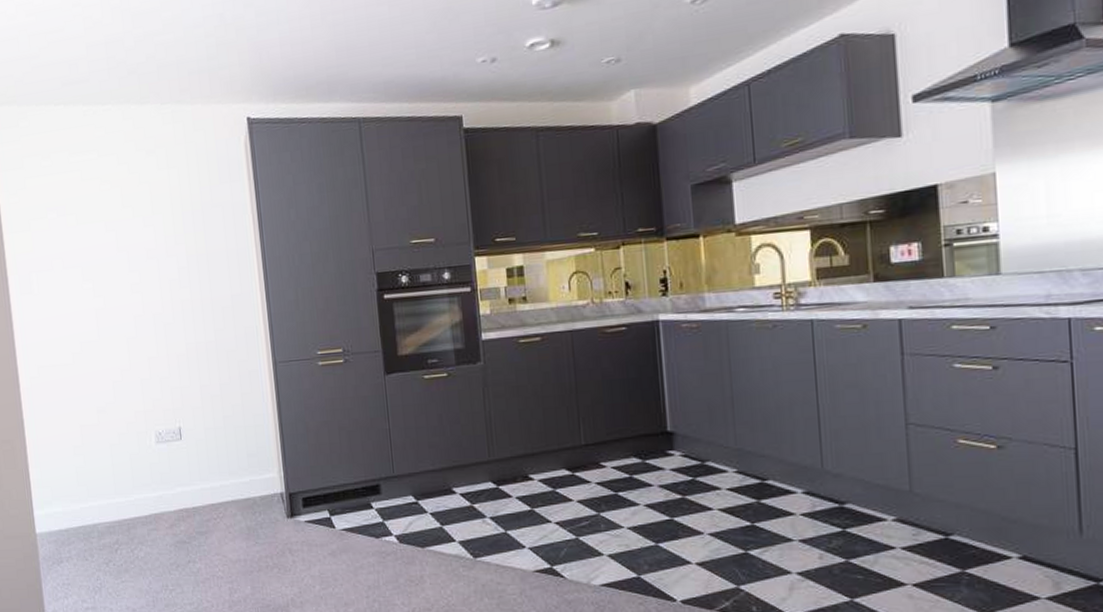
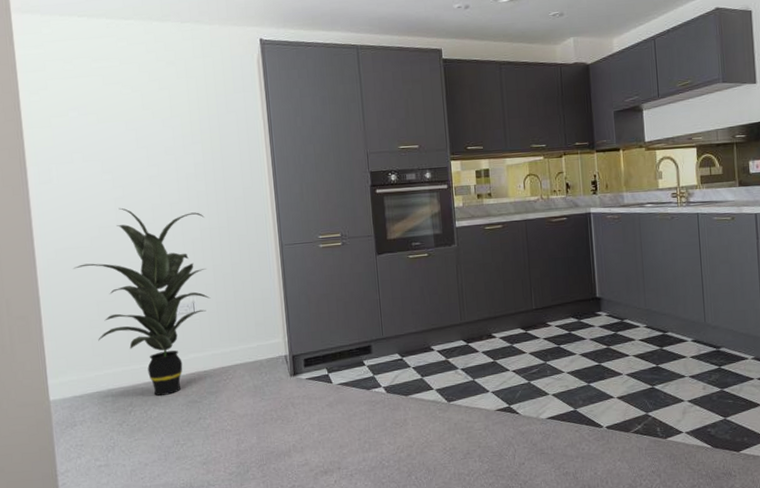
indoor plant: none [55,320,199,533] -> present [73,207,211,396]

